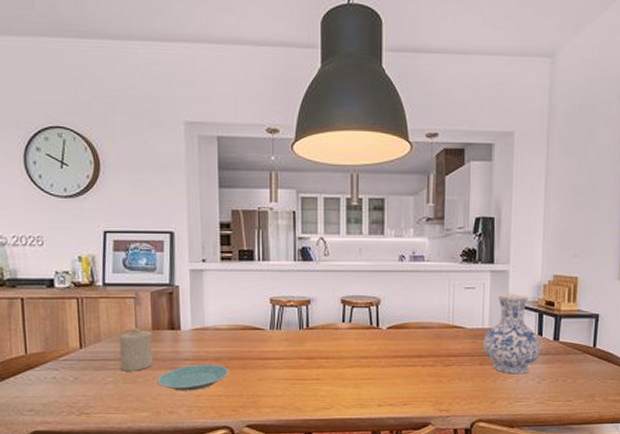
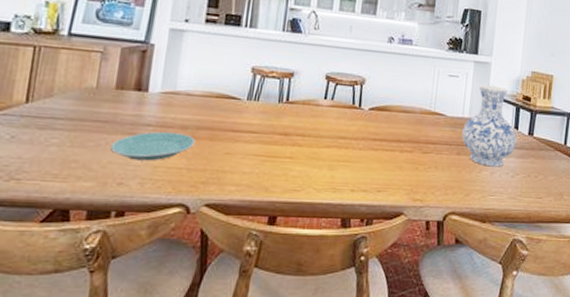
candle: present [119,328,153,371] -> none [70,85,114,134]

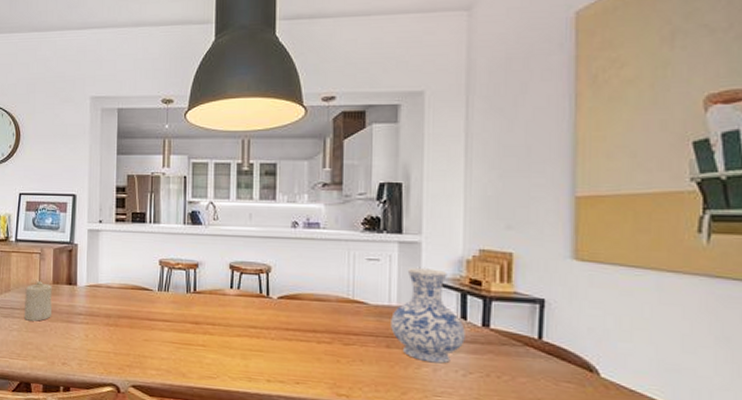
candle: none [70,85,114,134] -> present [24,281,52,321]
plate: present [110,131,196,161] -> none [54,319,118,345]

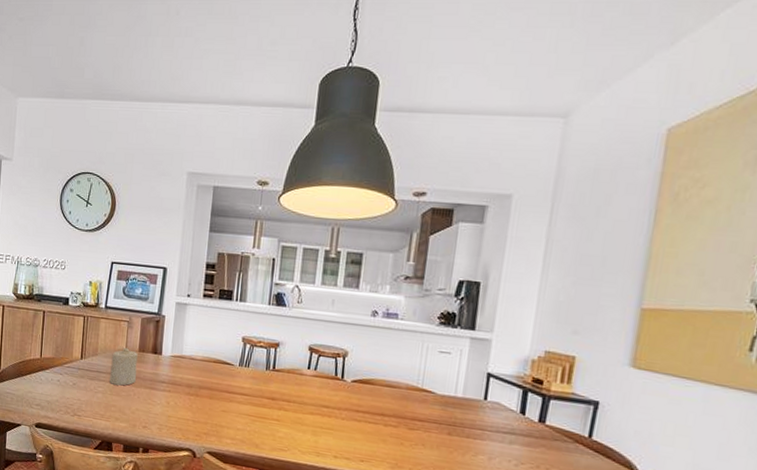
vase: present [391,268,465,364] -> none [454,363,523,454]

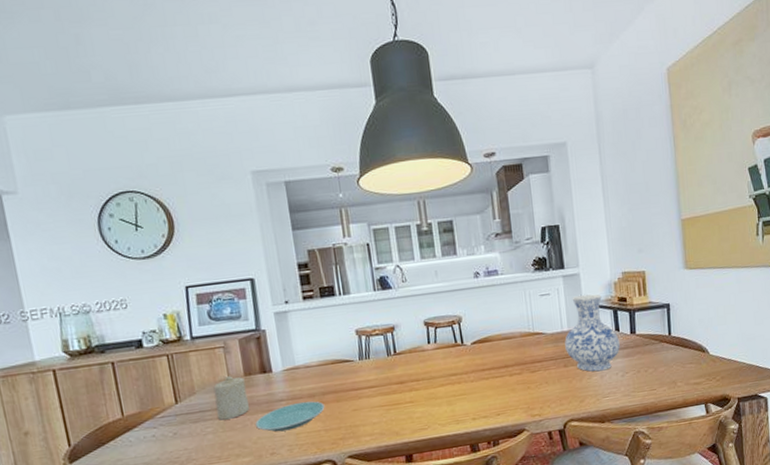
plate: none [137,387,198,411] -> present [255,401,325,432]
vase: none [454,363,523,454] -> present [564,294,620,372]

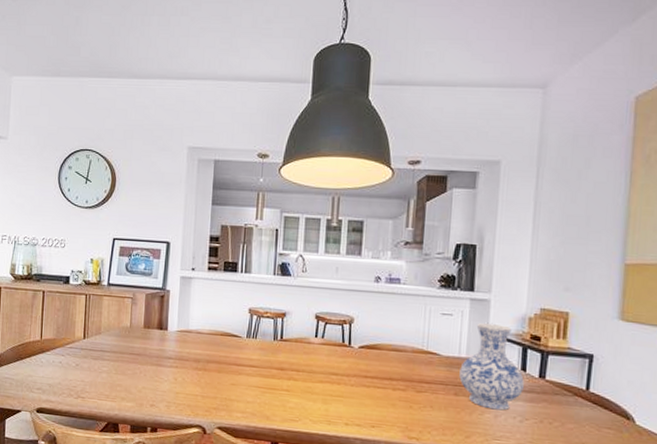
candle: present [213,376,249,420] -> none [114,325,143,364]
plate: present [255,401,325,432] -> none [144,363,207,388]

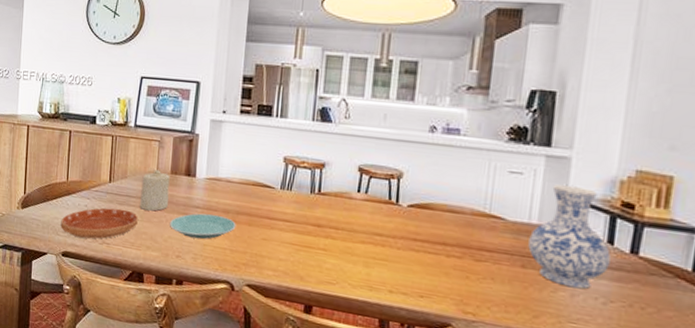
saucer: none [35,363,112,394] -> present [60,207,138,239]
candle: none [114,325,143,364] -> present [140,169,170,211]
plate: none [144,363,207,388] -> present [170,213,236,240]

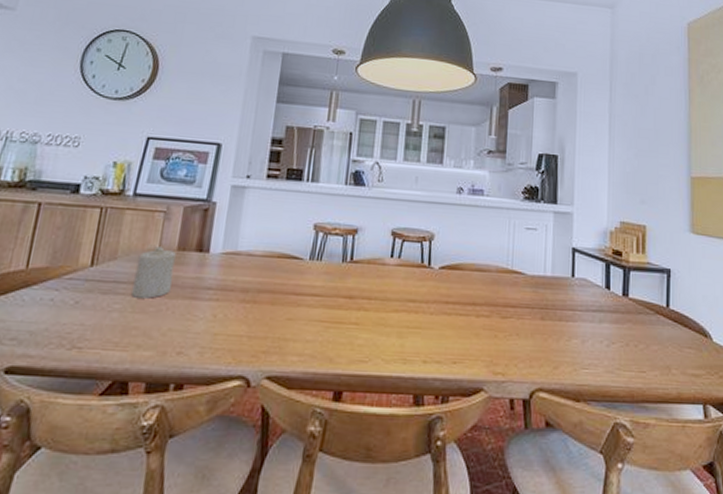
saucer: present [60,207,138,239] -> none [7,299,128,344]
plate: present [170,213,236,240] -> none [171,295,257,328]
vase: present [528,184,611,290] -> none [545,238,609,335]

